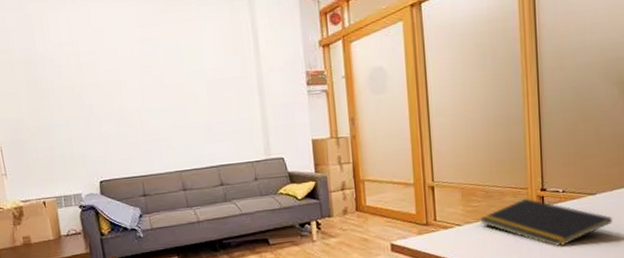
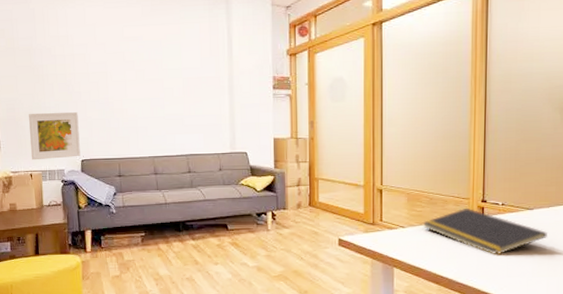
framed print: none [35,127,98,187] -> present [29,111,81,161]

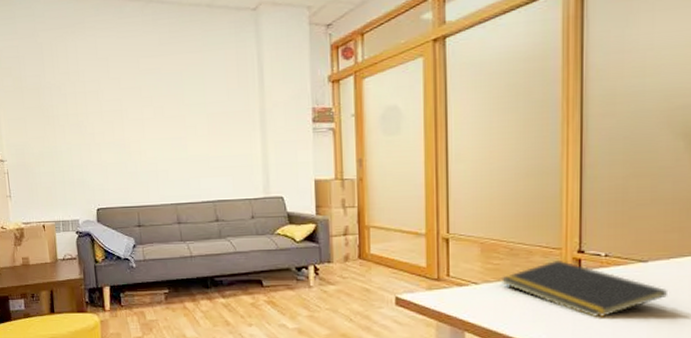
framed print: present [29,111,81,161] -> none [39,155,96,210]

